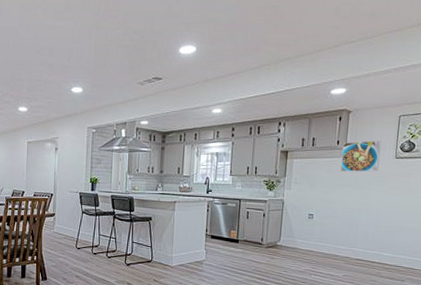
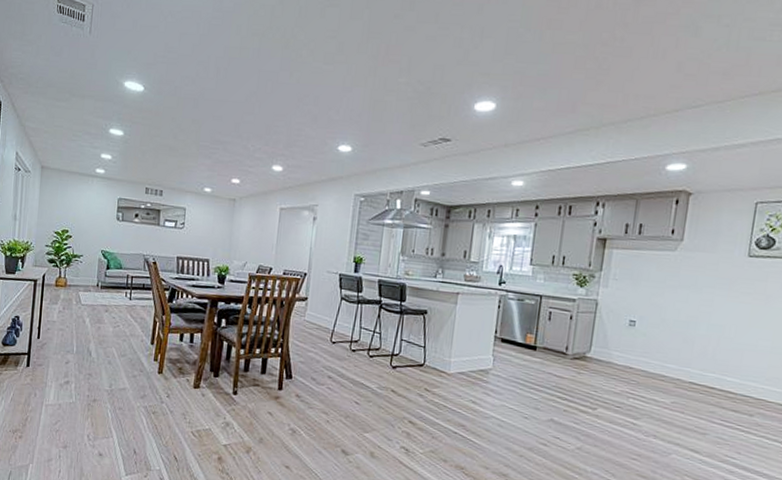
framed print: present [341,140,381,172] -> none [674,231,730,272]

